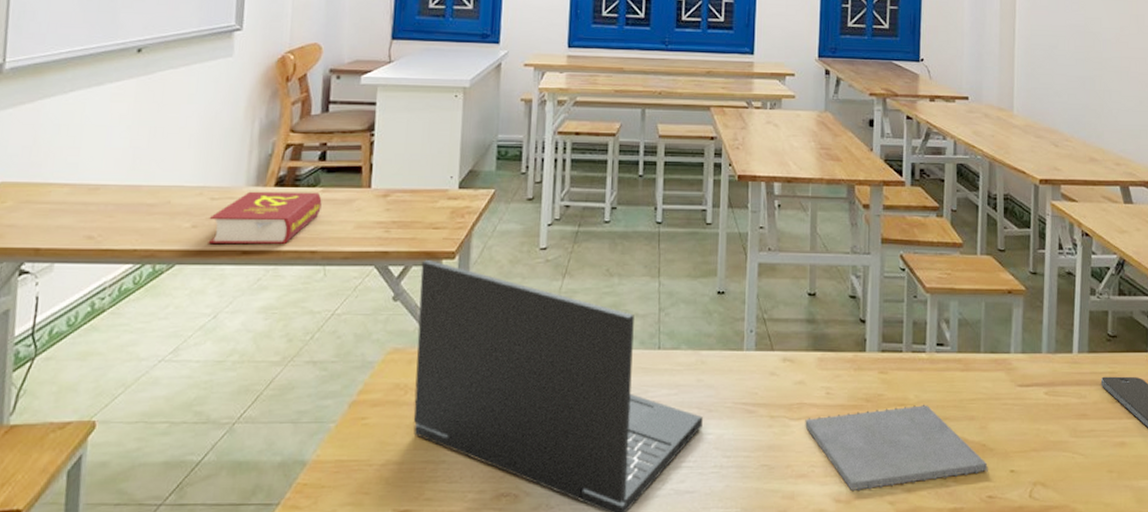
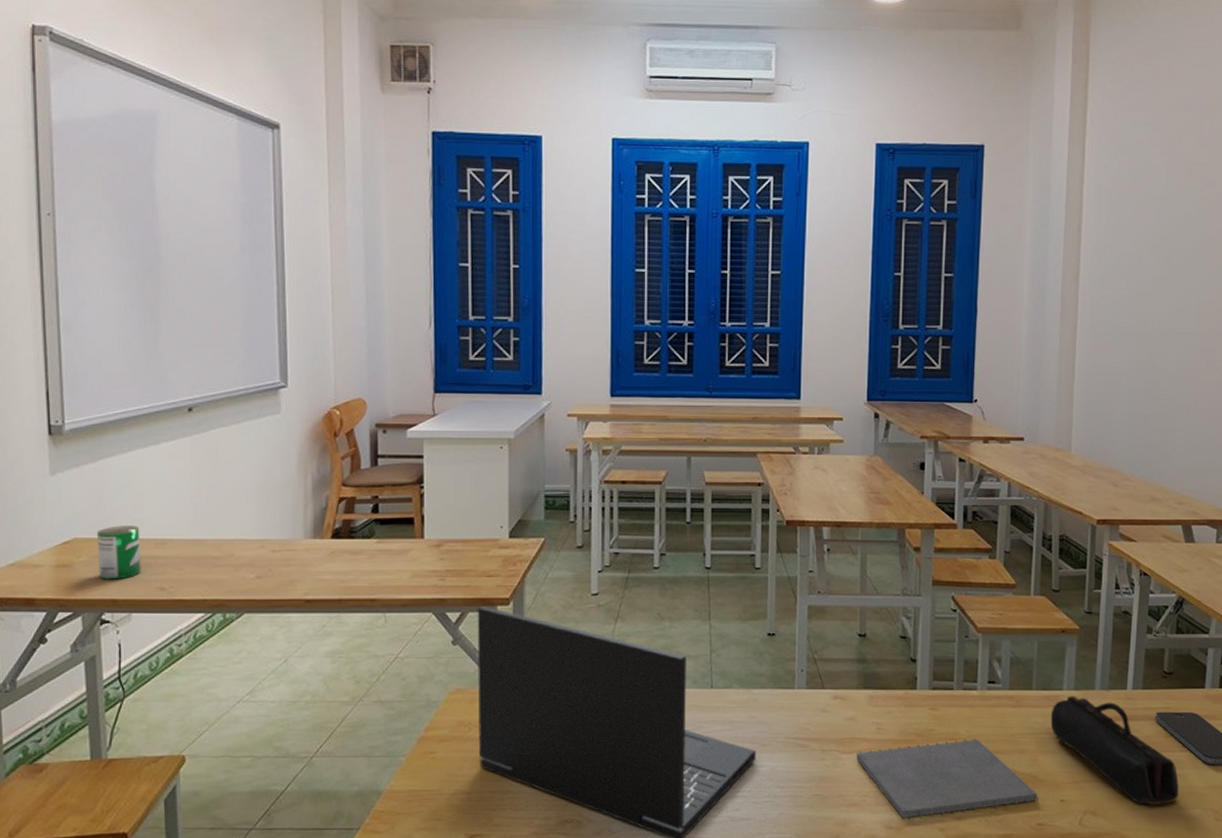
can: none [23,169,73,227] -> present [96,525,141,580]
book: present [208,191,322,244] -> none [272,543,378,593]
pencil case: none [999,359,1127,476] -> present [1050,695,1178,805]

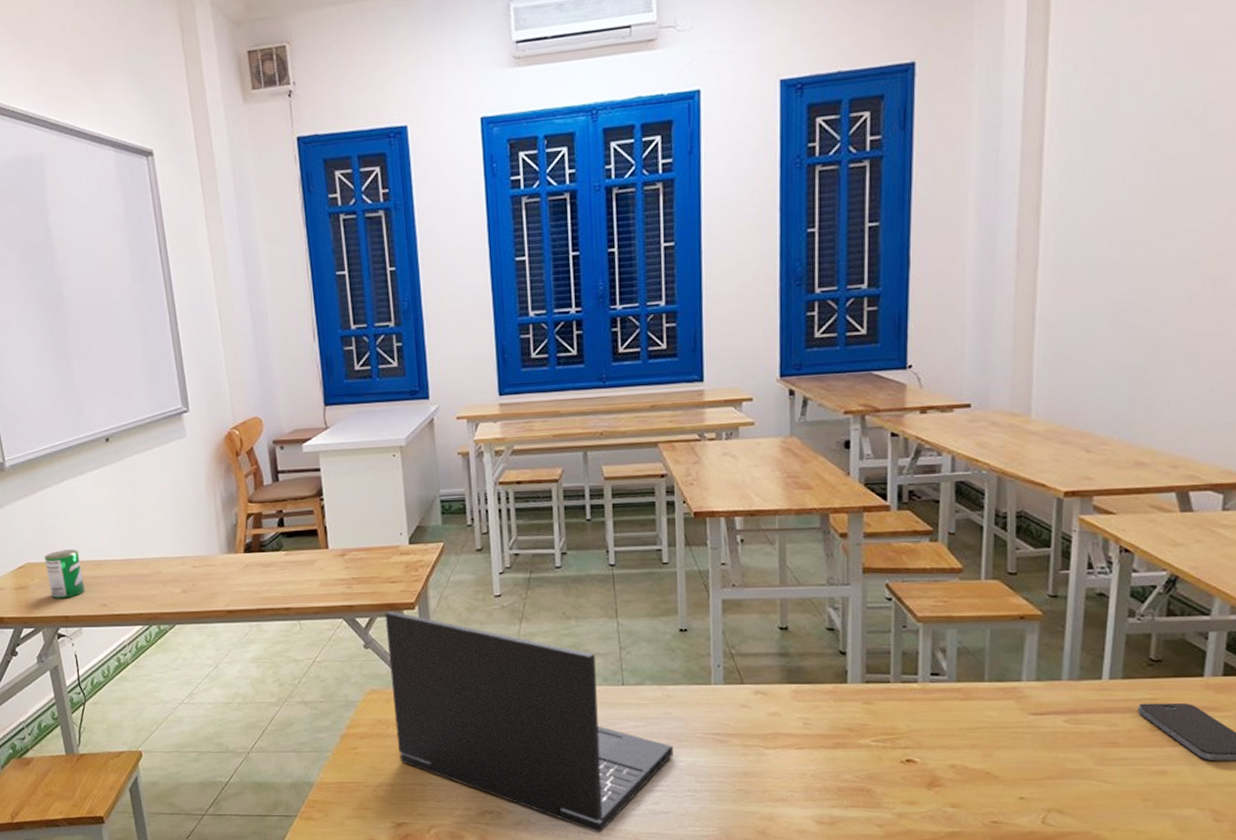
notepad: present [856,738,1039,819] -> none [782,733,994,815]
pencil case: present [1050,695,1178,805] -> none [1006,687,1167,804]

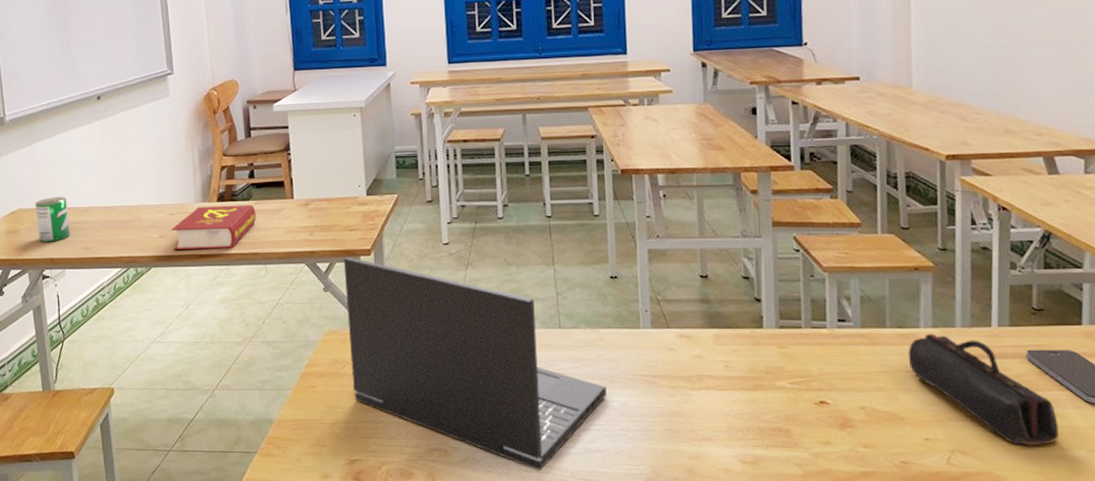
book: none [195,555,288,605] -> present [171,204,256,250]
pencil case: none [1006,687,1167,804] -> present [908,333,1059,445]

